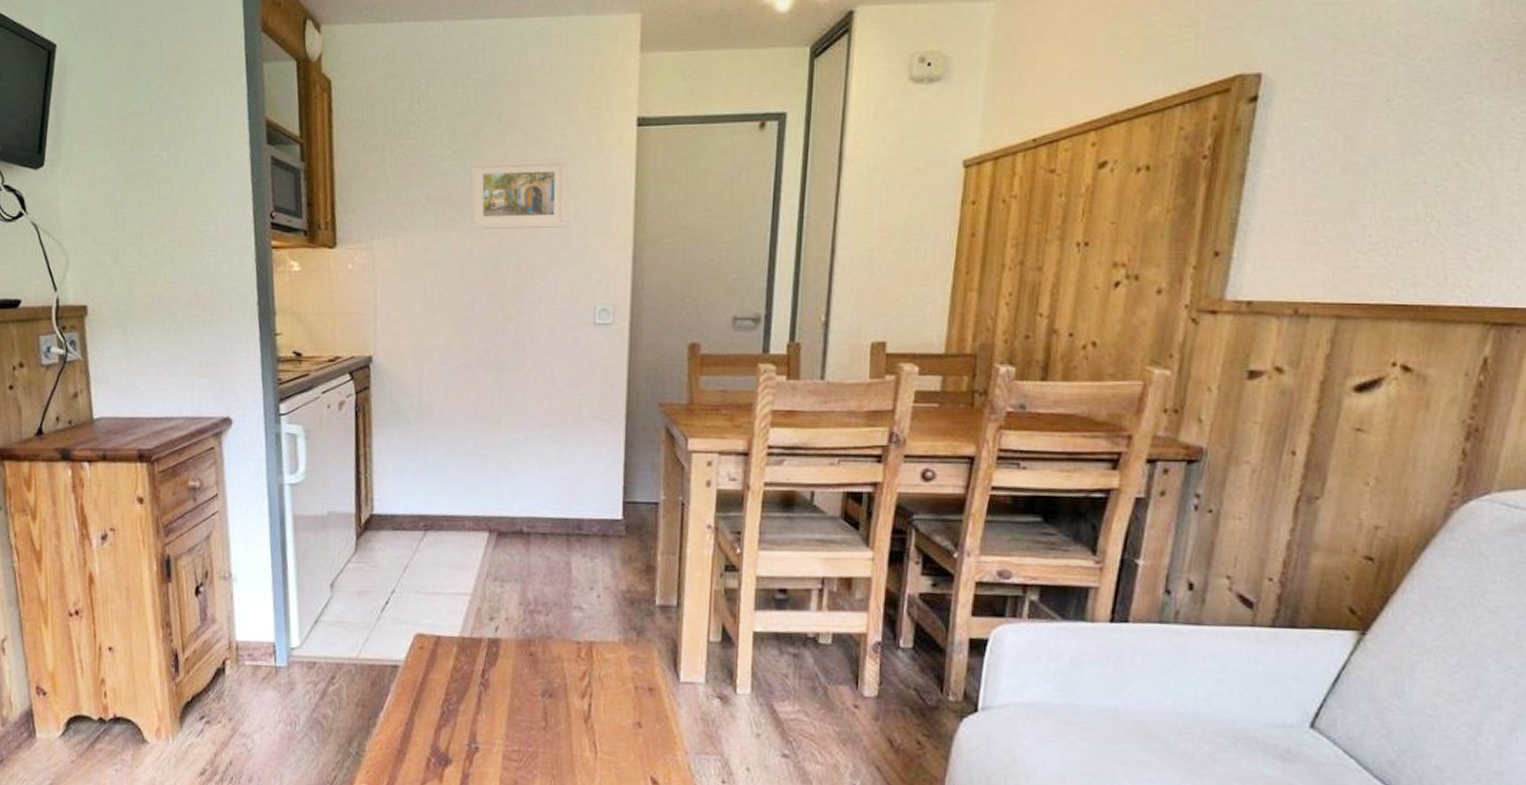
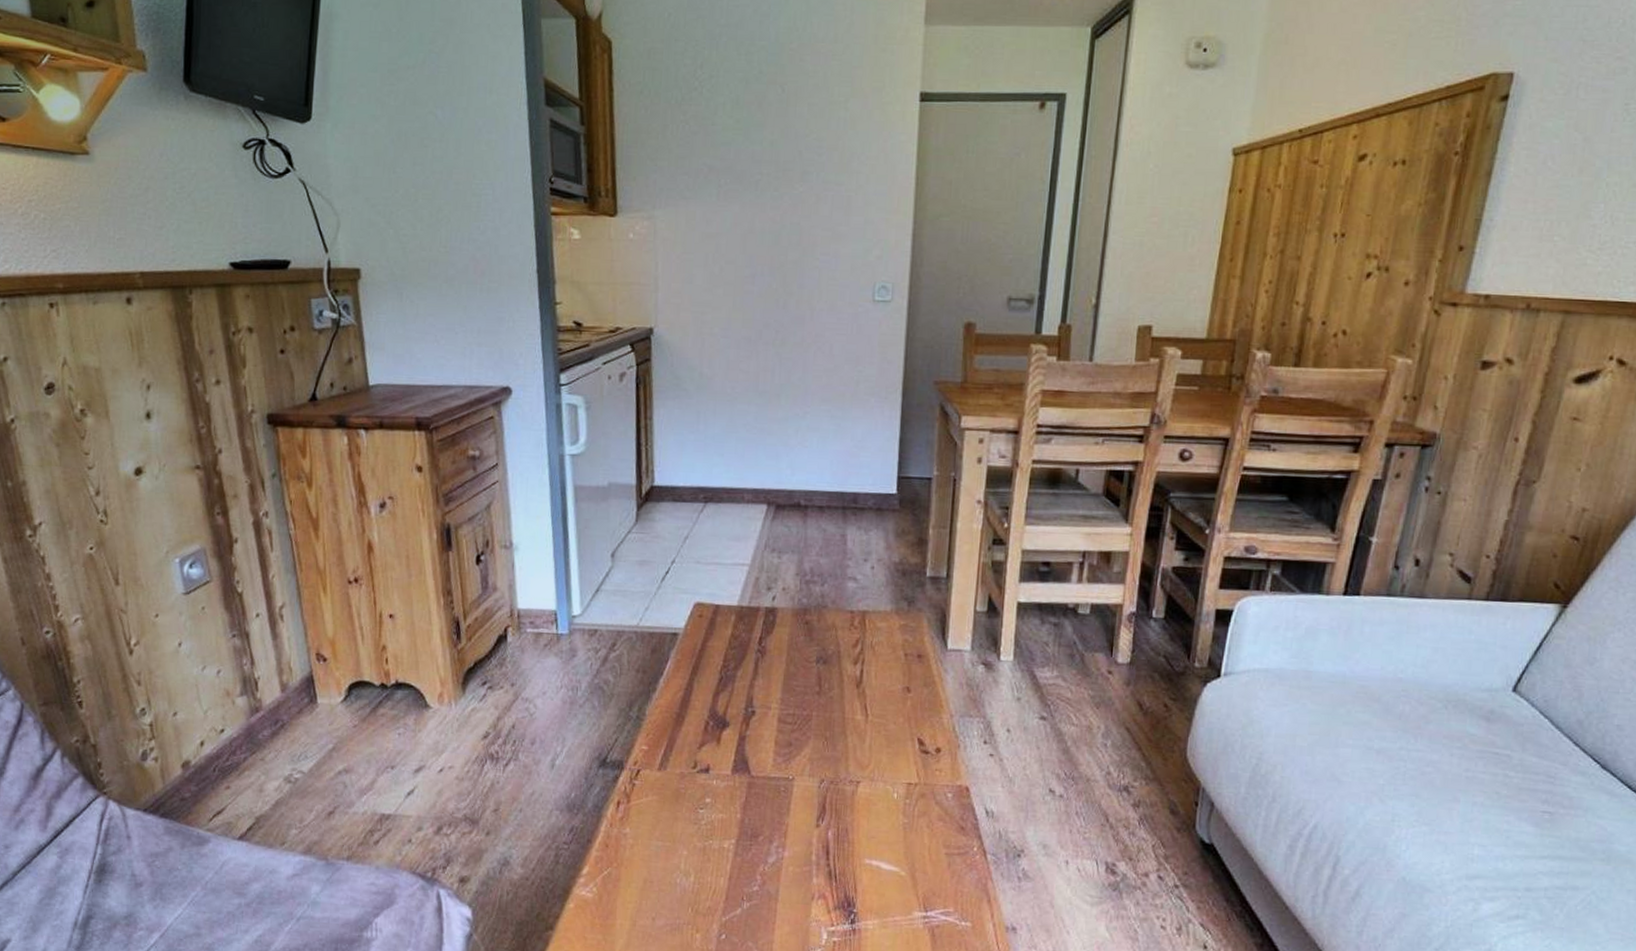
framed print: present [470,158,568,230] -> none [753,131,851,203]

